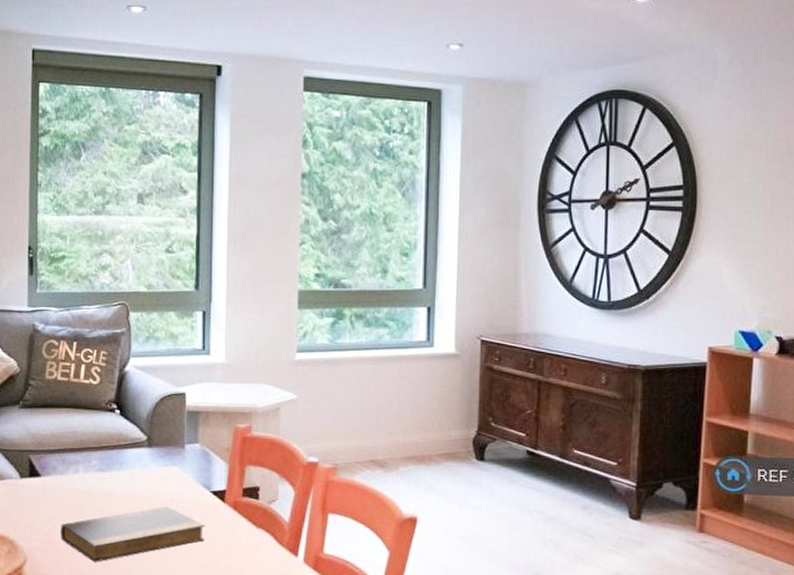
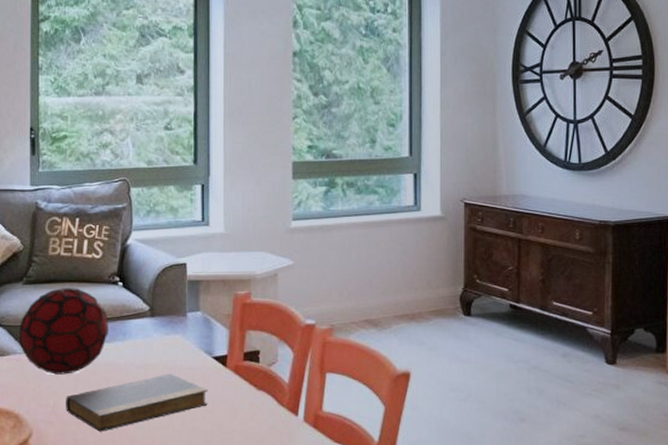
decorative orb: none [14,413,105,502] -> present [18,288,108,375]

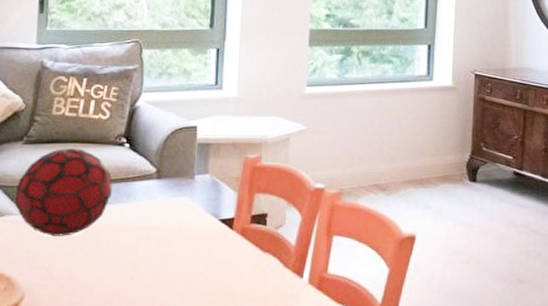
book: present [66,374,208,432] -> none [62,236,213,294]

